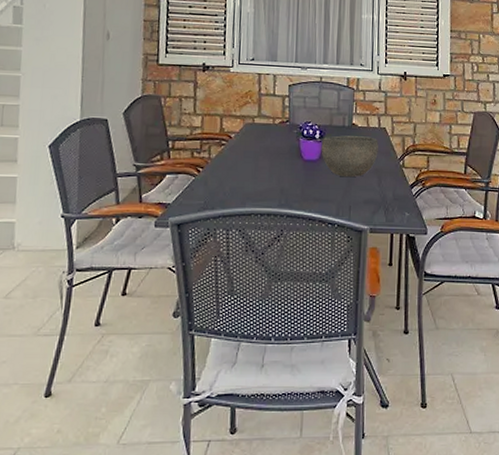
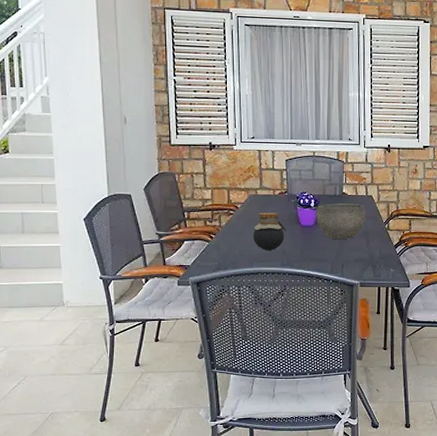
jar: none [246,143,287,188] -> present [252,212,287,250]

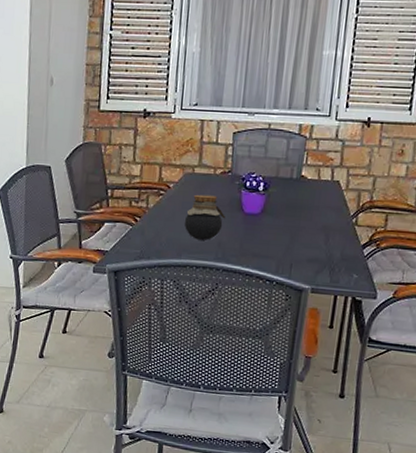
bowl: present [316,203,366,239] -> none [264,188,330,233]

